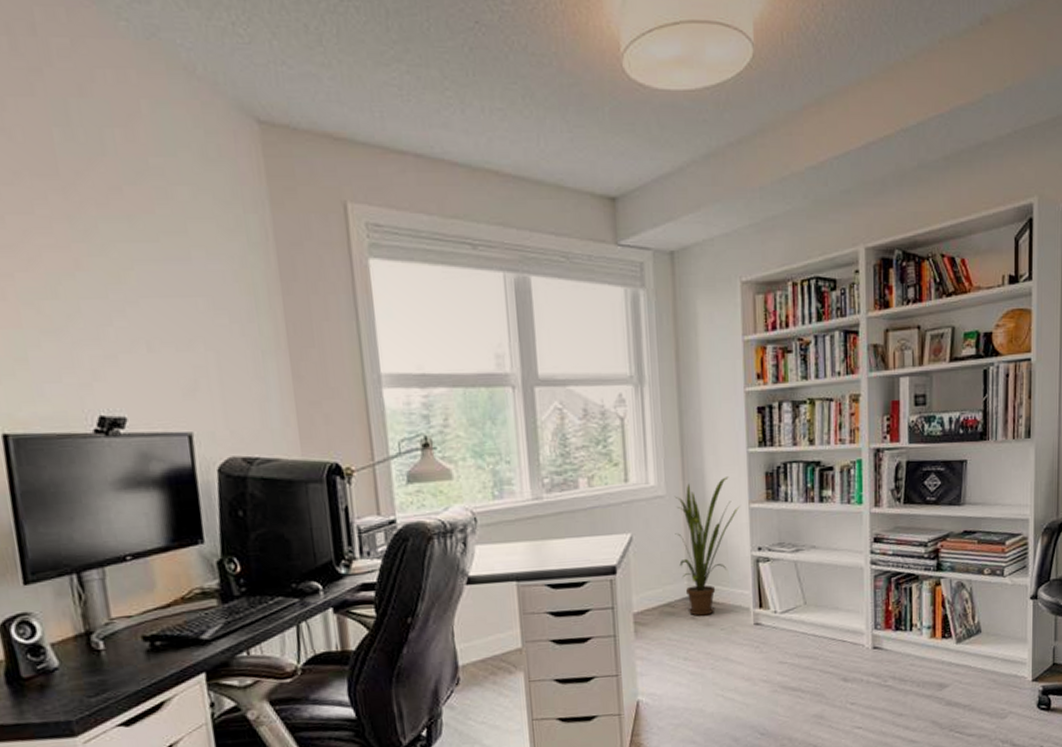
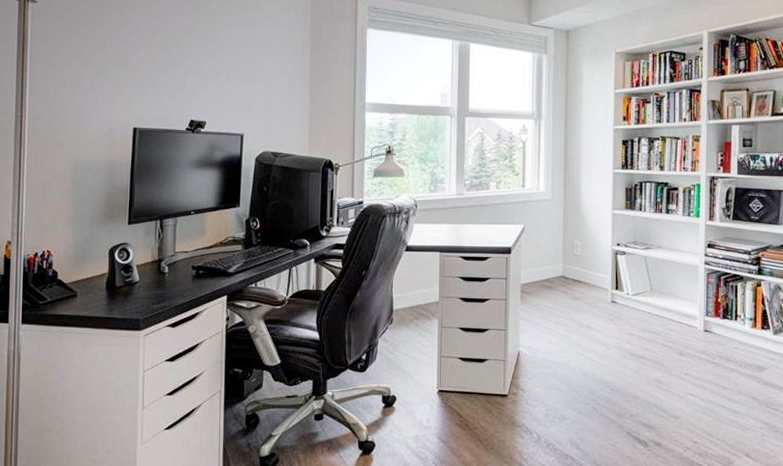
house plant: present [674,476,740,616] -> none [556,189,605,291]

